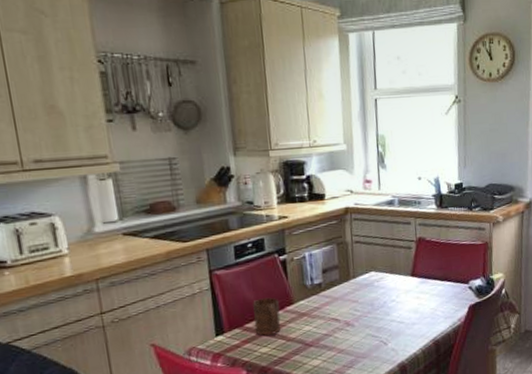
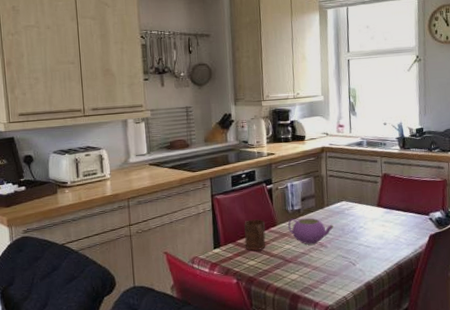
teapot: none [306,292,361,325] -> present [287,218,334,245]

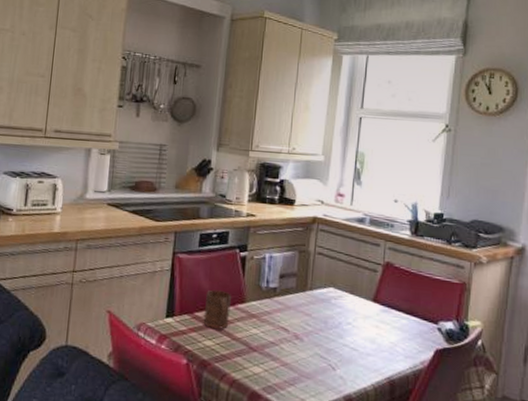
teapot: present [287,218,334,245] -> none [258,297,315,334]

